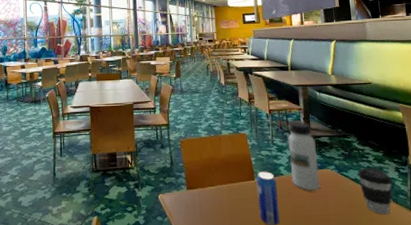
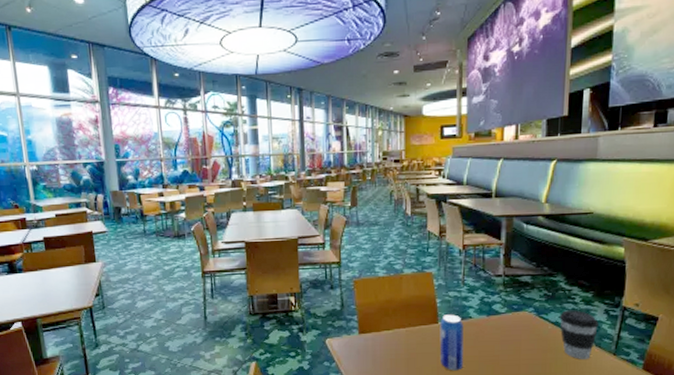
water bottle: present [288,121,320,191] -> none [481,258,514,335]

